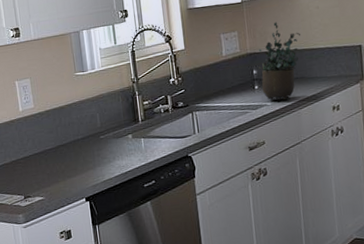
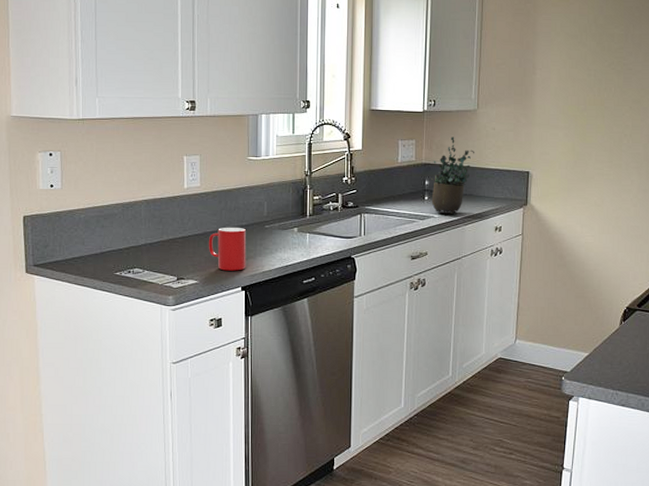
cup: none [48,141,87,185] -> present [208,227,247,271]

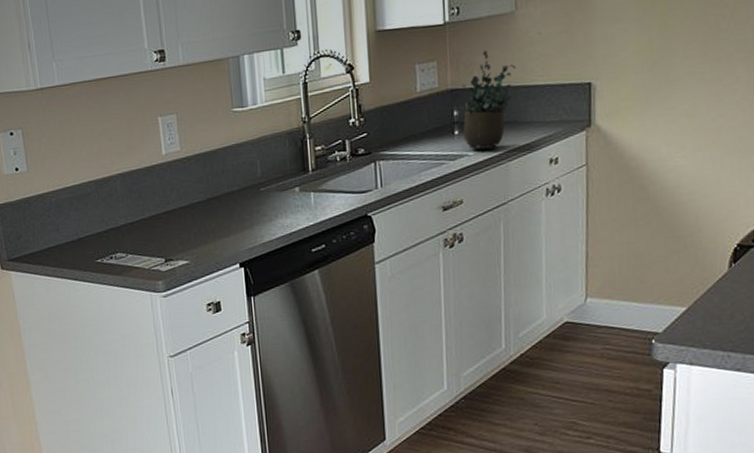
cup: present [208,227,247,271] -> none [196,193,243,246]

